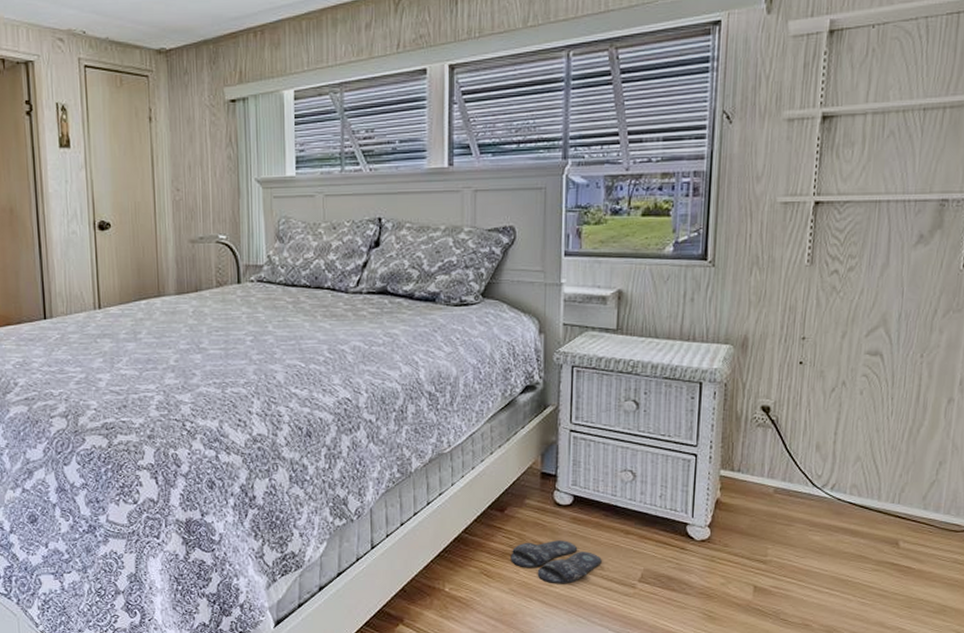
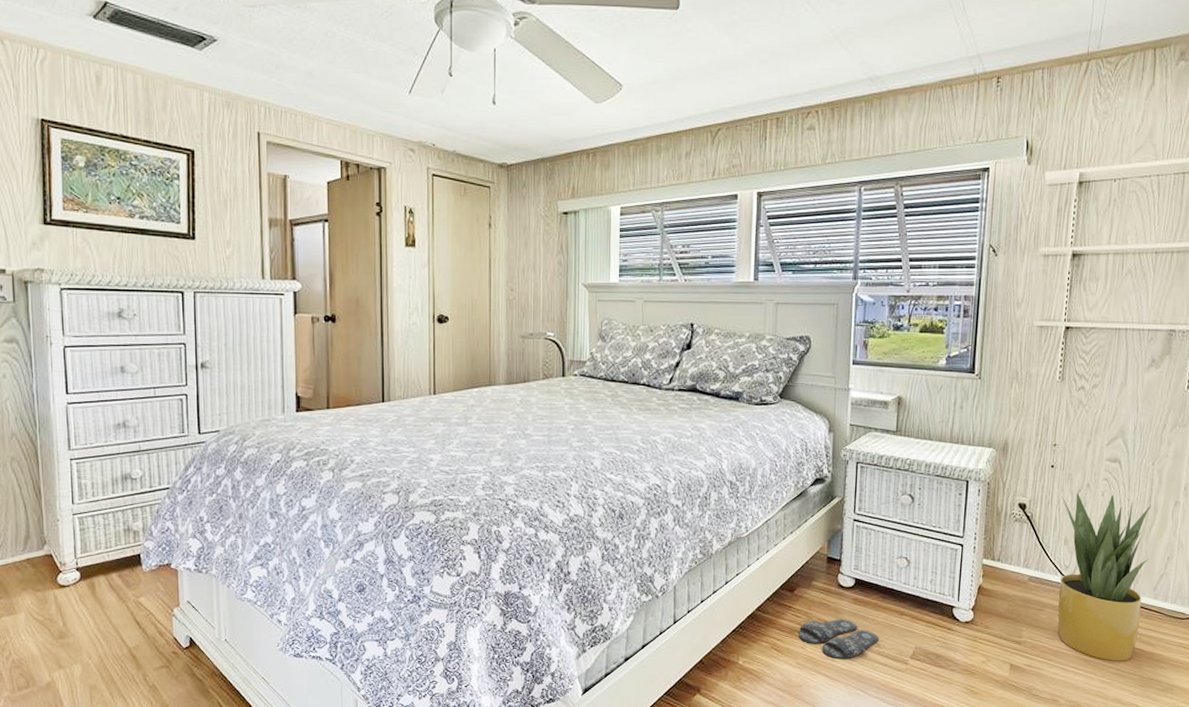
planter: none [808,392,920,580] -> present [1057,494,1152,661]

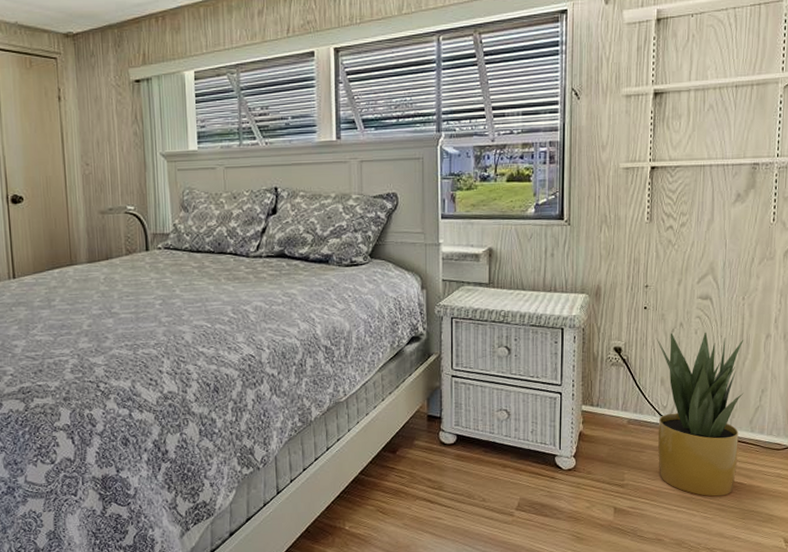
slippers: present [798,619,879,660] -> none [403,476,483,517]

